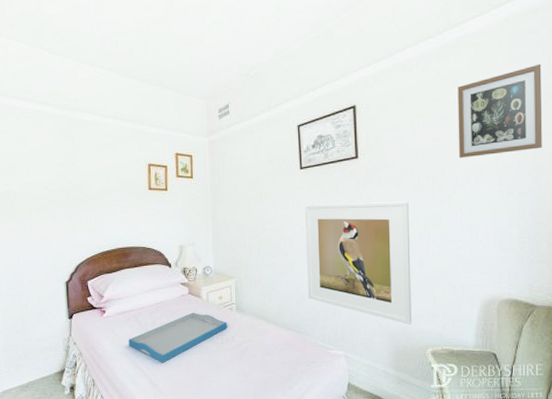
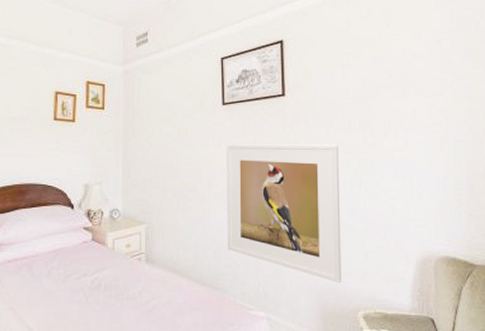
tray: present [128,312,228,363] -> none [18,262,135,322]
picture frame: present [458,64,543,158] -> none [389,8,477,101]

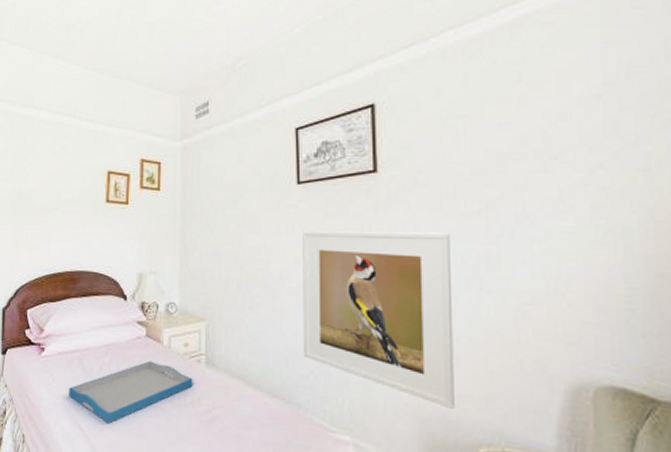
tray: none [18,262,135,322] -> present [69,360,193,424]

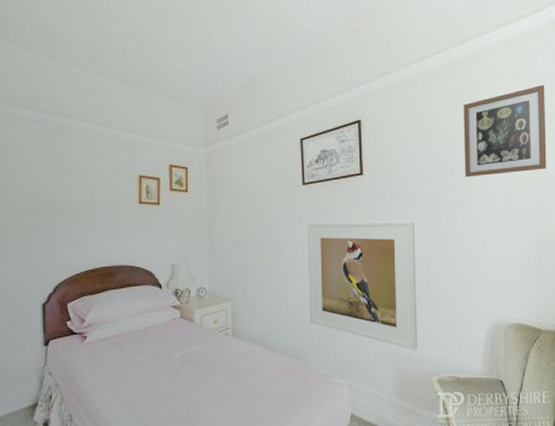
tray: present [69,360,193,424] -> none [112,338,222,395]
picture frame: none [522,48,660,177] -> present [463,84,547,177]

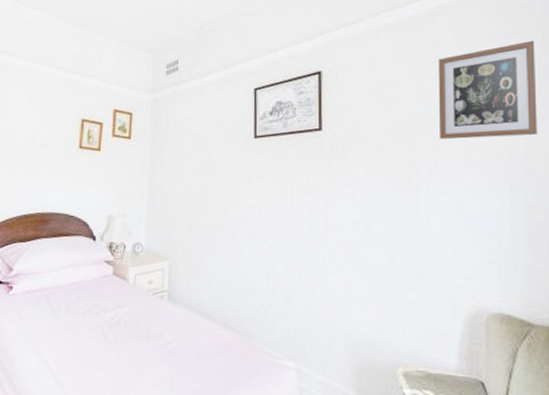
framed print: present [307,221,417,350] -> none [254,180,380,335]

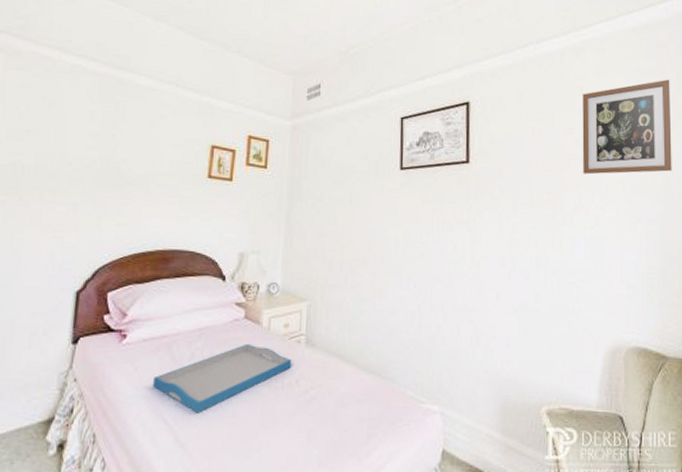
tray: none [35,297,156,358] -> present [153,343,292,413]

